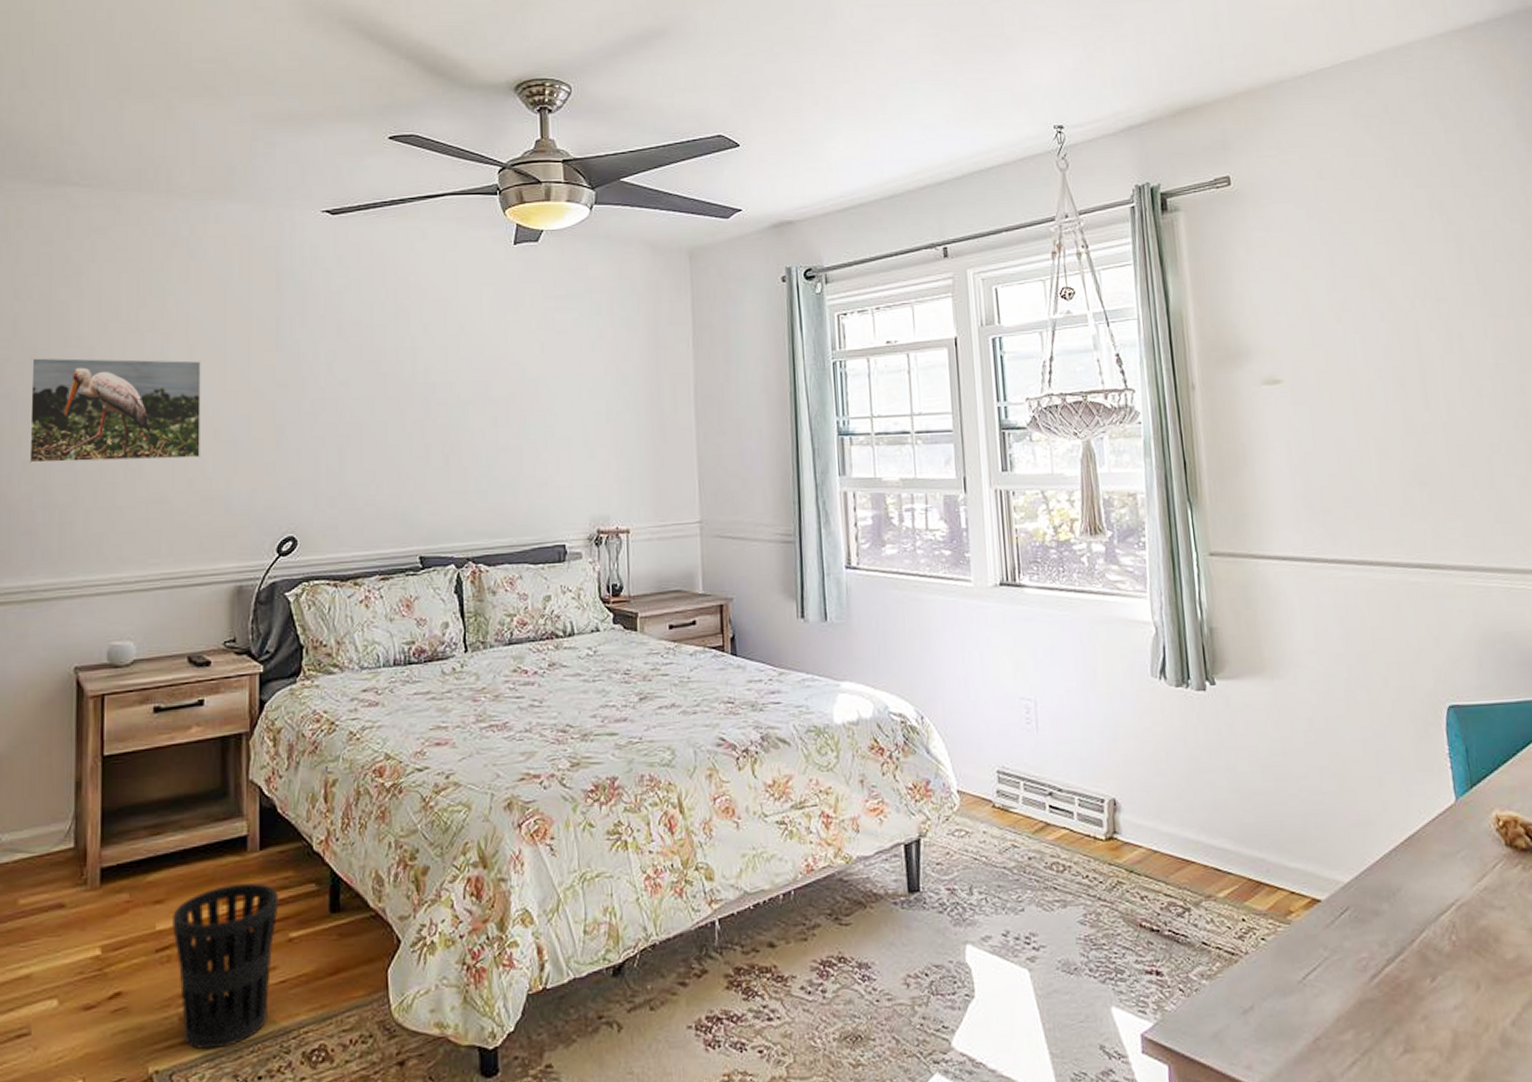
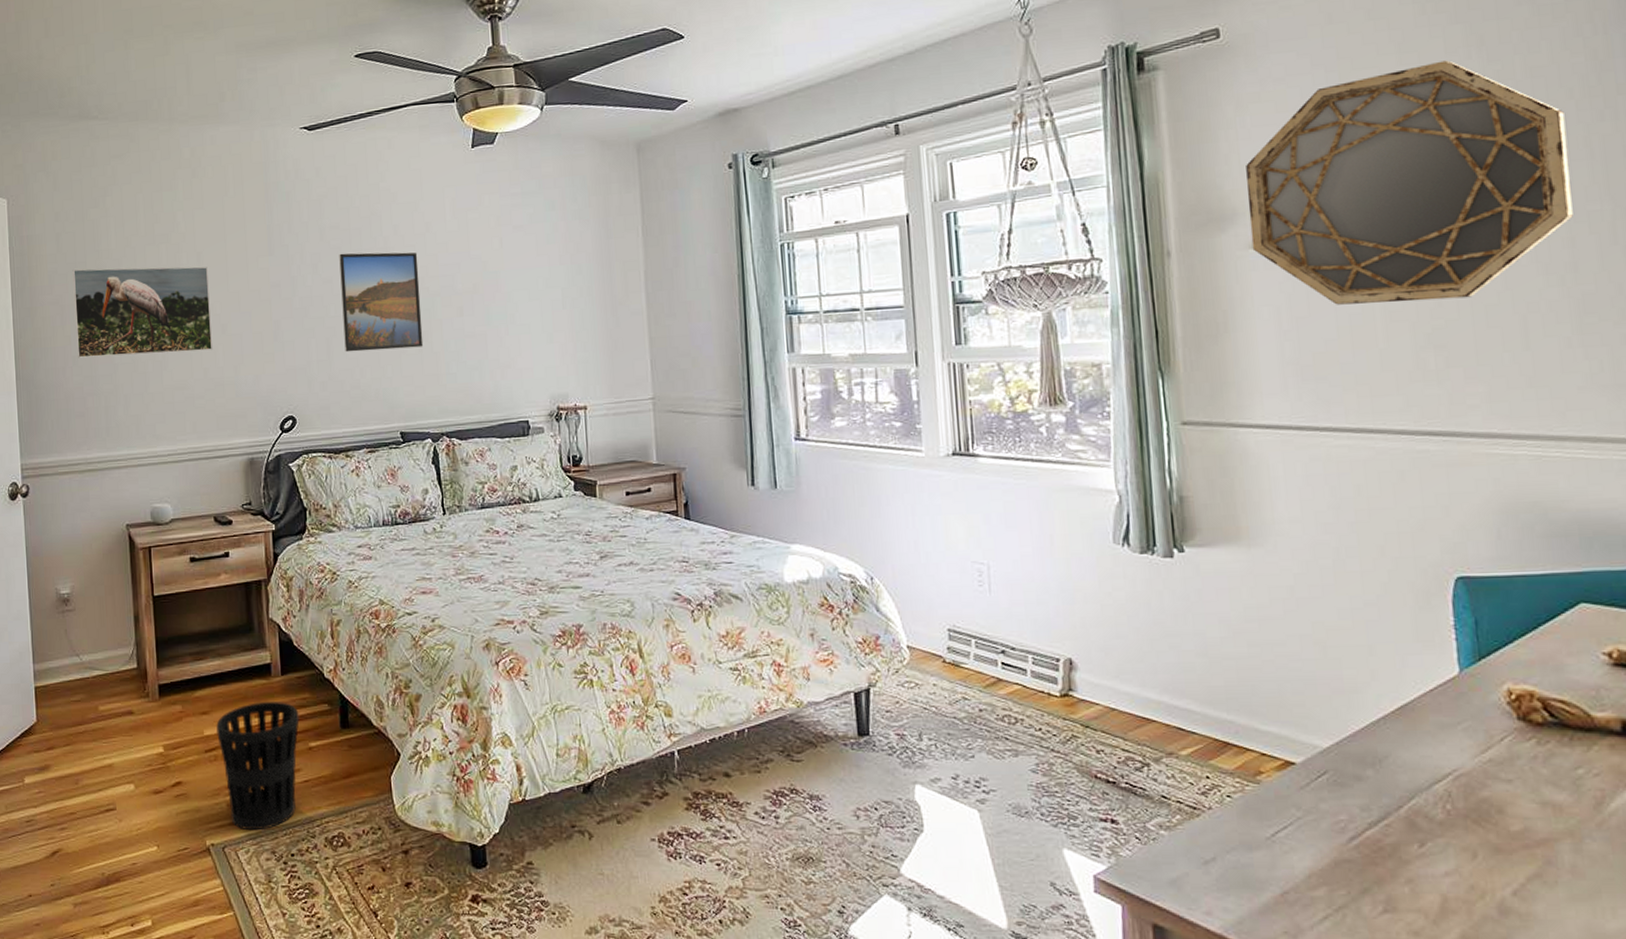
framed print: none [359,352,451,464] -> present [339,252,424,352]
home mirror: none [1256,220,1521,441] -> present [1246,60,1573,305]

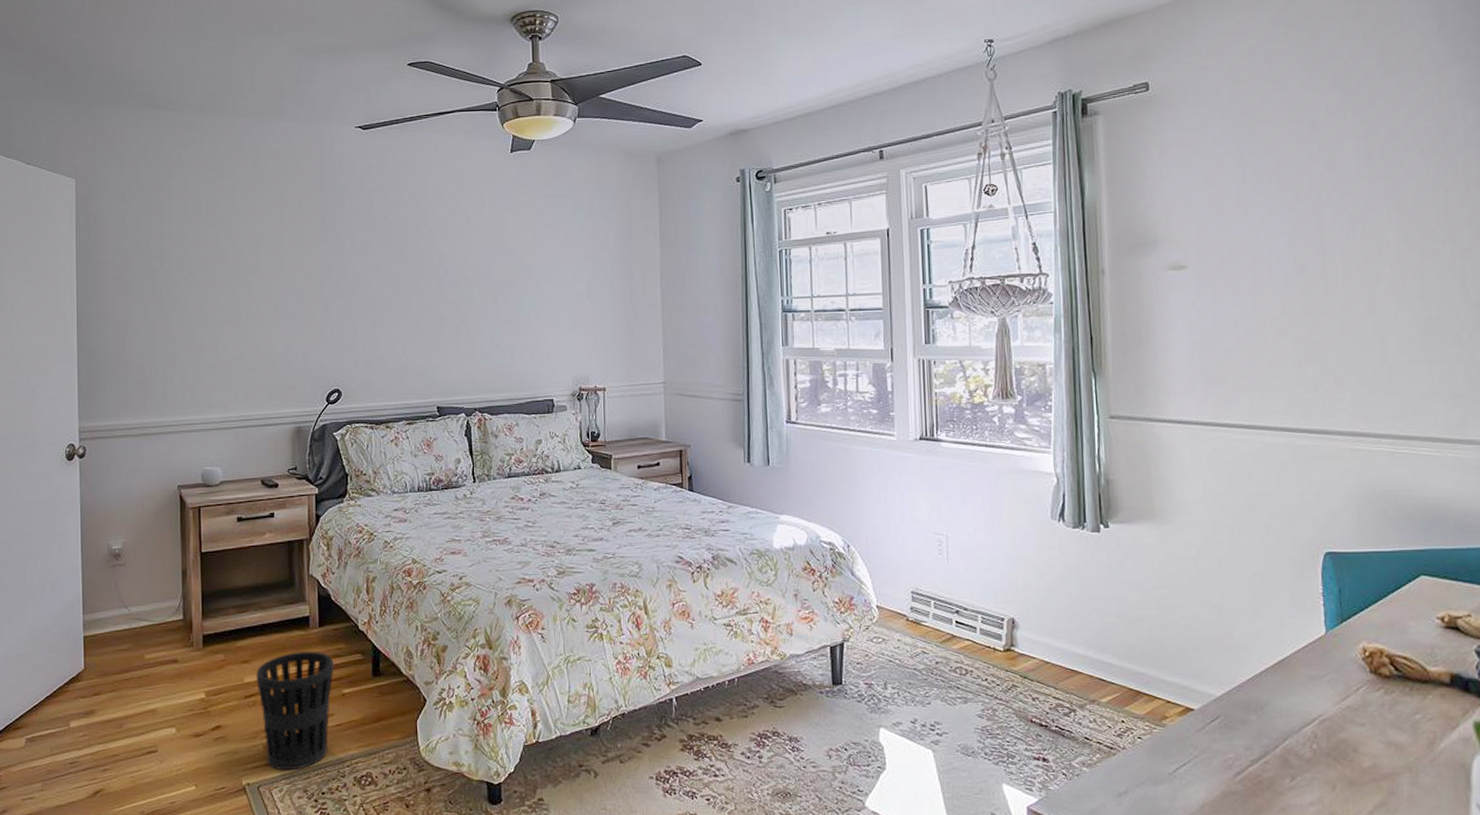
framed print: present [72,266,213,358] -> none [136,246,267,330]
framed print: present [339,252,424,352] -> none [387,242,461,333]
home mirror: present [1246,60,1573,305] -> none [1167,119,1422,321]

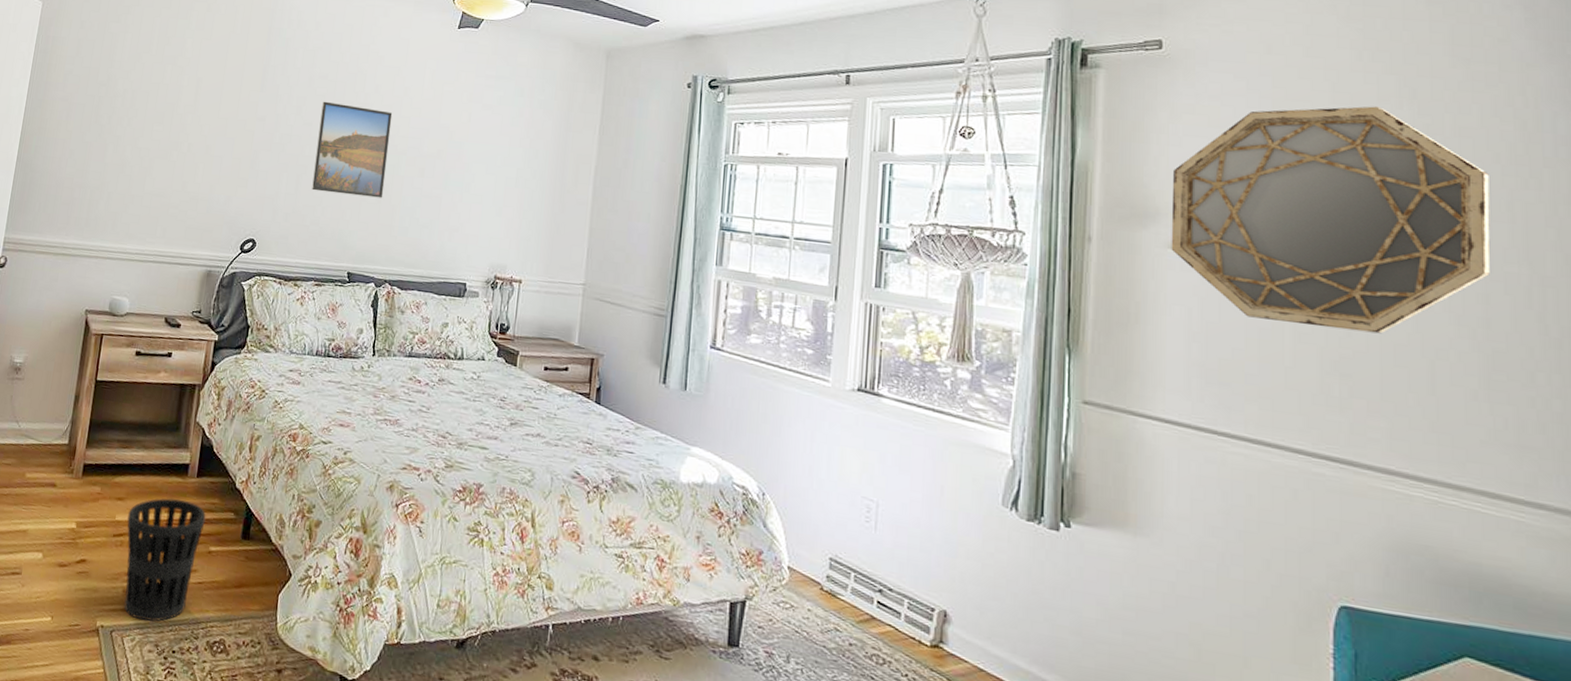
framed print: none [387,242,461,333] -> present [312,101,393,198]
home mirror: none [1167,119,1422,321] -> present [1171,106,1490,334]

